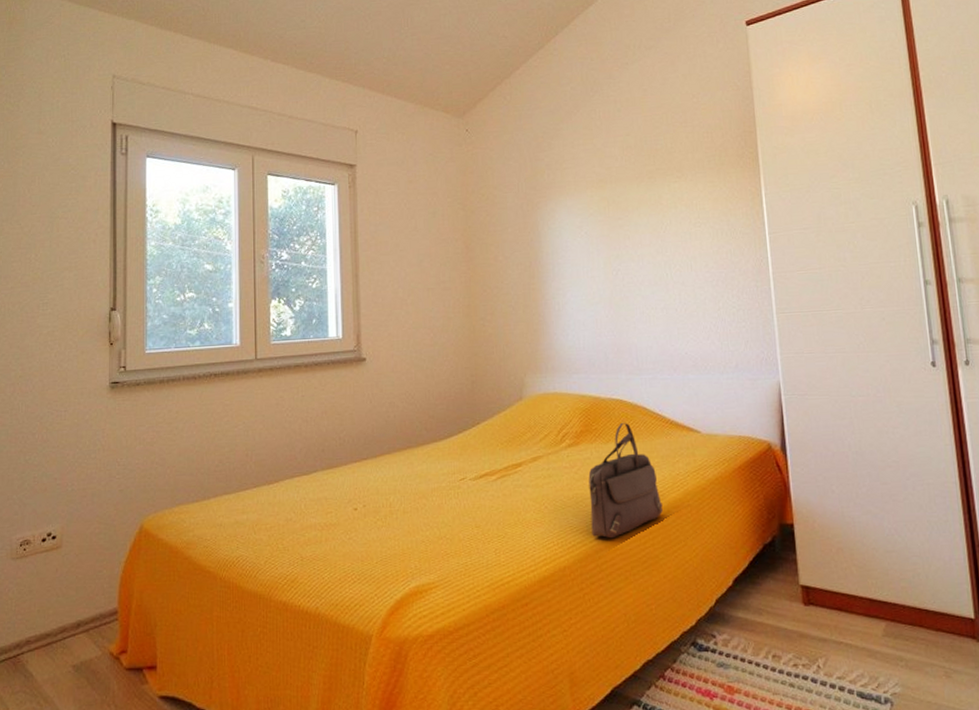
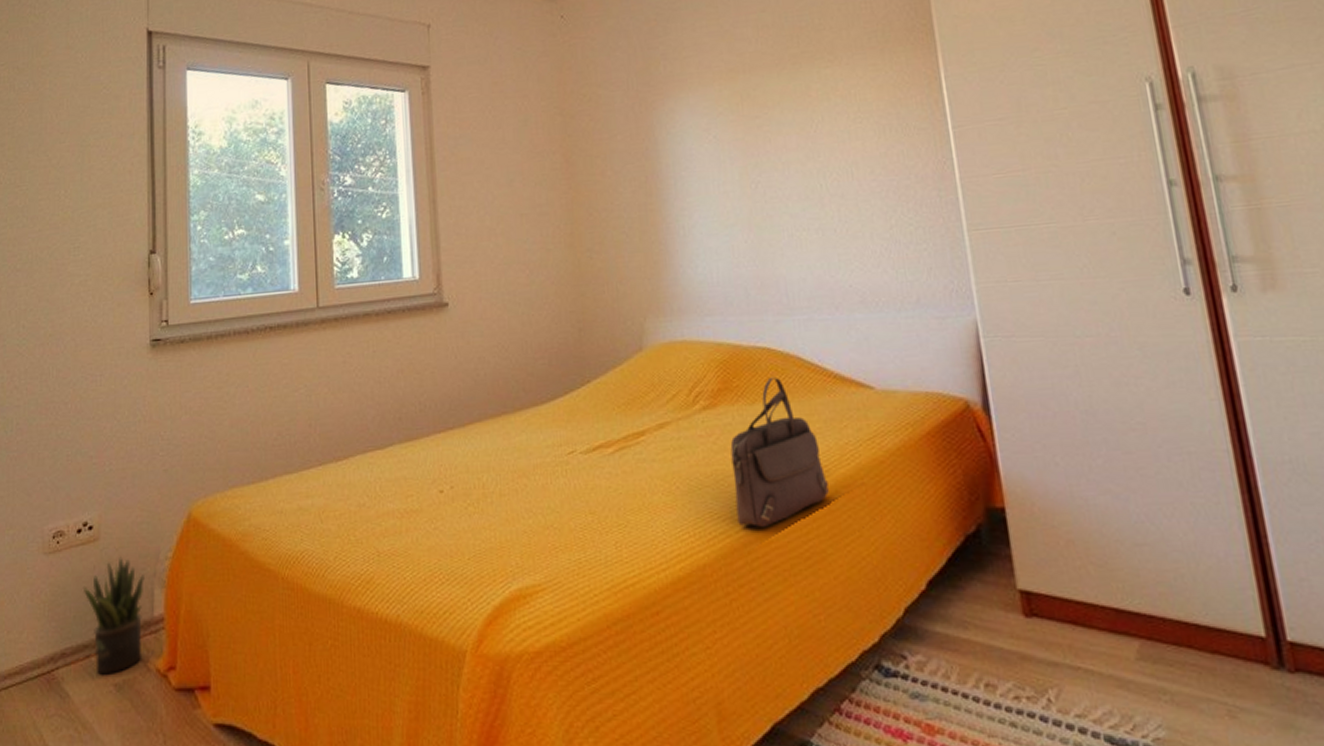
potted plant: none [46,561,101,658] -> present [82,556,144,675]

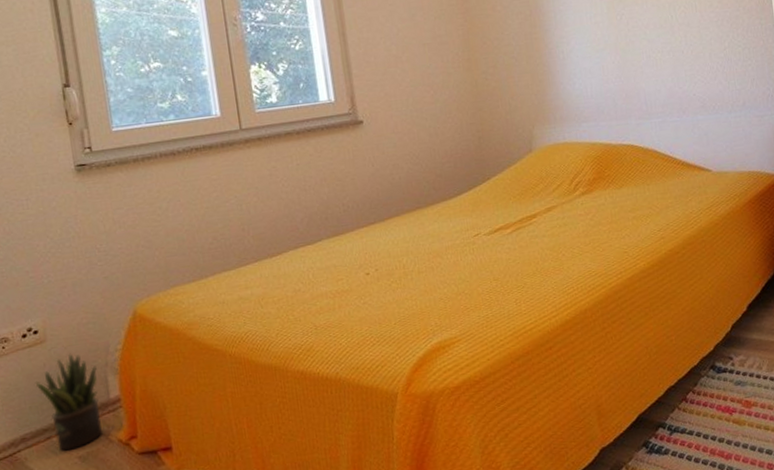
handbag: present [730,376,829,528] -> none [604,166,678,279]

